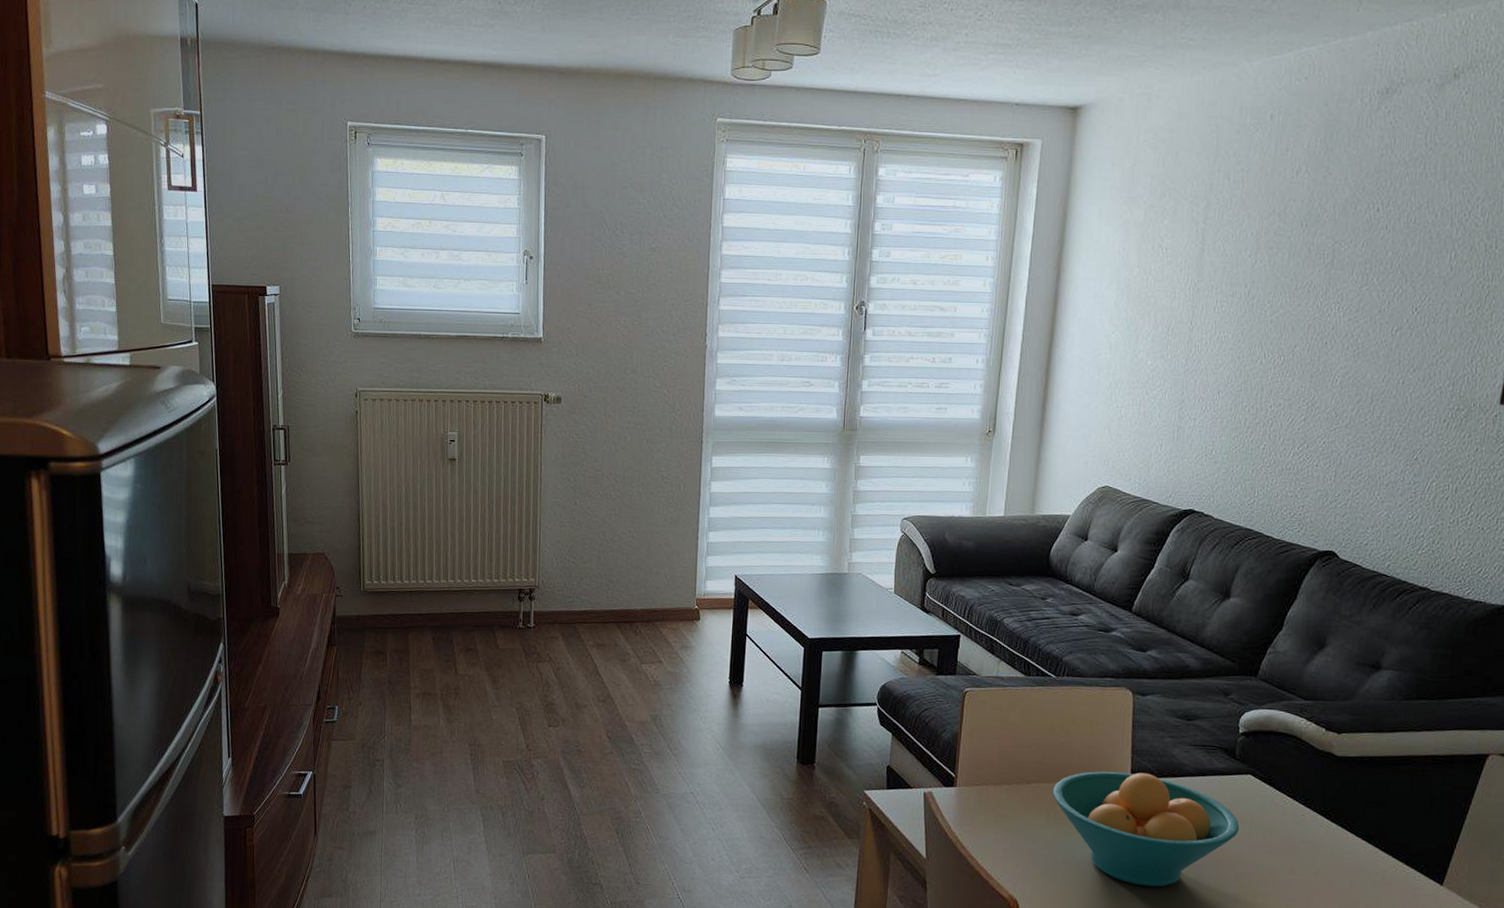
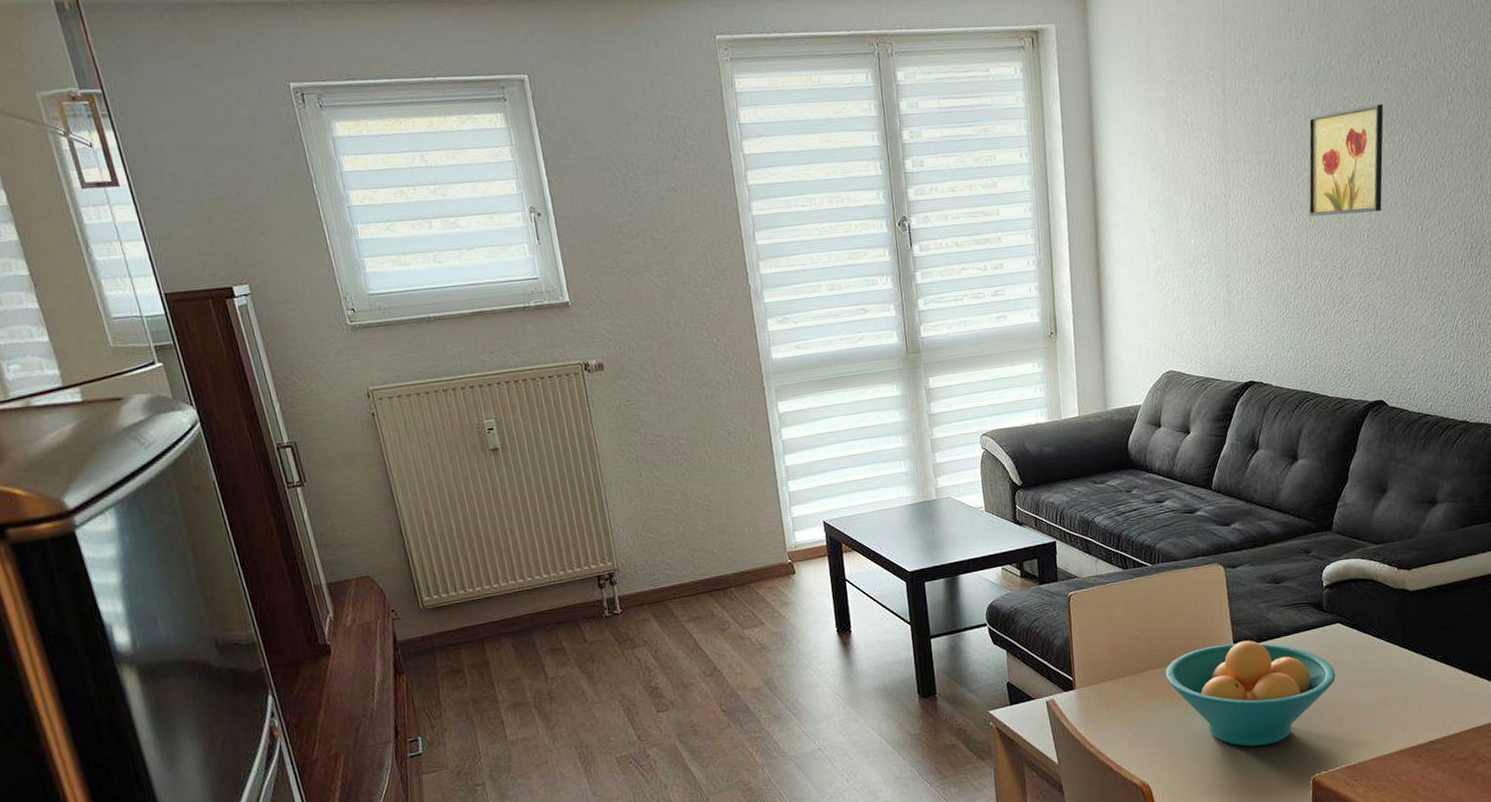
wall art: none [1279,251,1378,359] -> present [1308,103,1384,217]

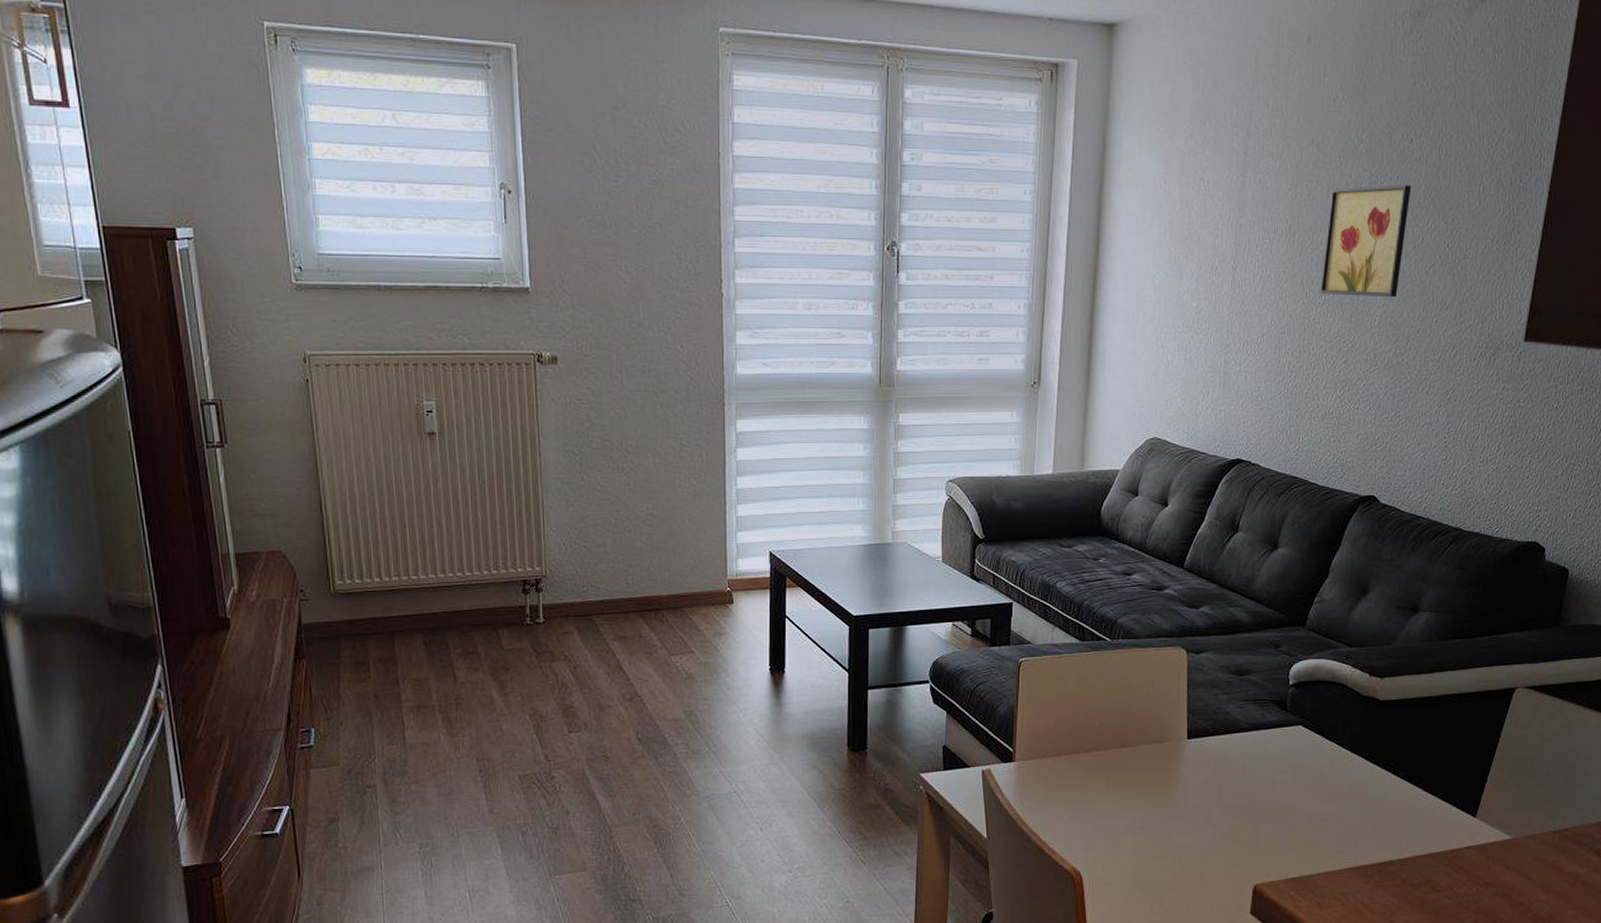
fruit bowl: present [1165,640,1336,747] -> none [1111,732,1292,846]

